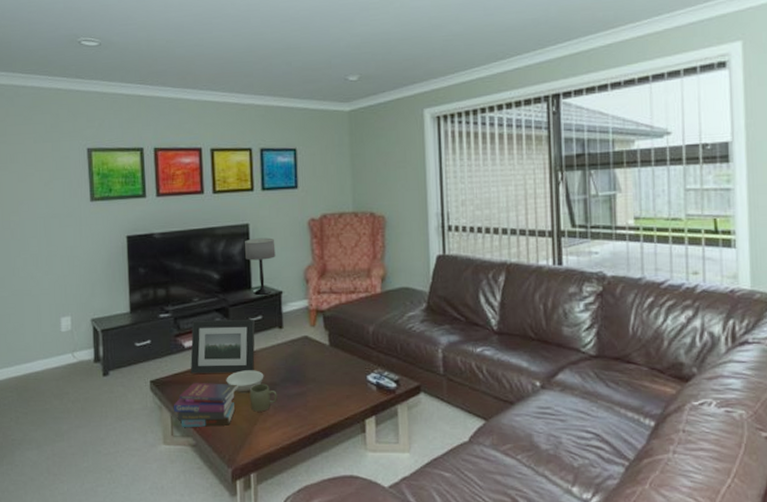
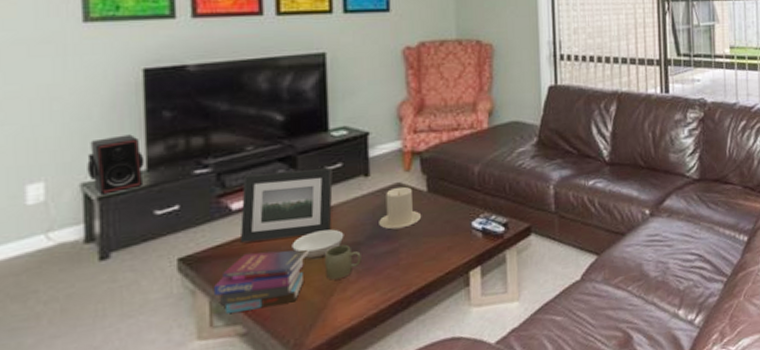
stereo: none [94,285,129,328] -> present [87,134,145,195]
table lamp: present [244,238,276,295] -> none [319,69,361,138]
candle: none [291,339,325,375] -> present [379,186,422,229]

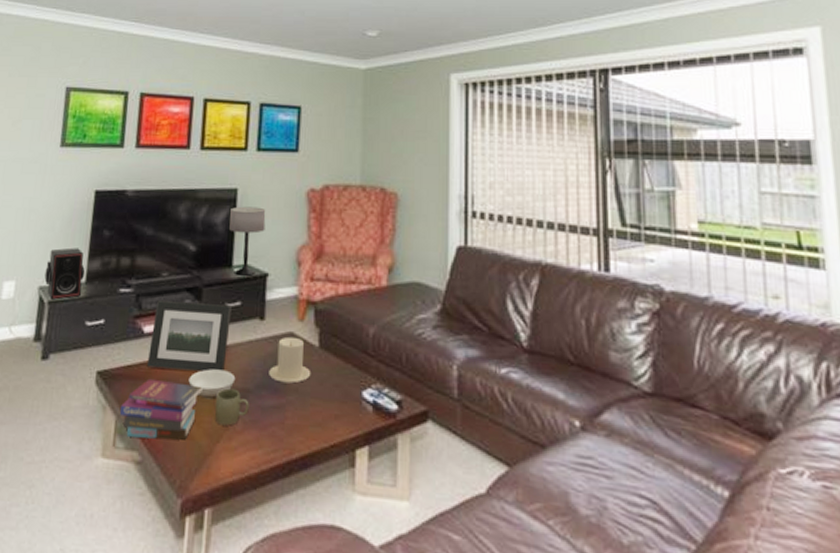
table lamp: none [319,69,361,138] -> present [228,206,266,276]

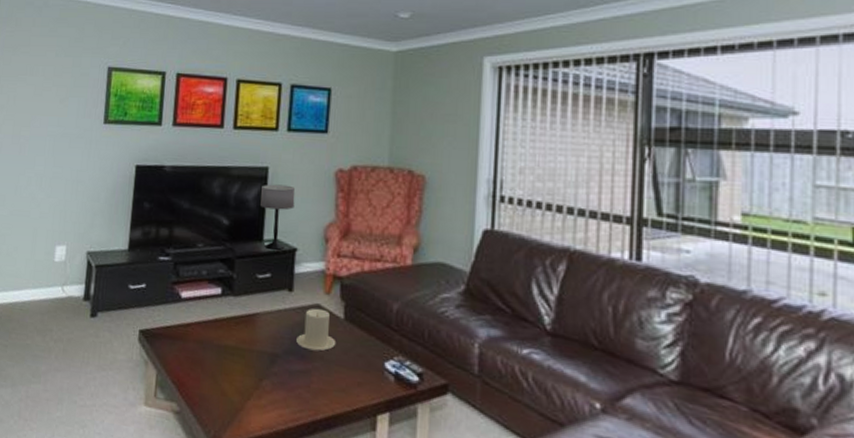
stereo: present [44,247,86,300] -> none [92,217,128,264]
books: present [119,378,203,440] -> none [160,339,235,396]
picture frame: present [146,301,232,372] -> none [183,269,262,337]
bowl: present [188,369,236,400] -> none [222,333,265,362]
mug: present [214,388,249,426] -> none [245,352,278,386]

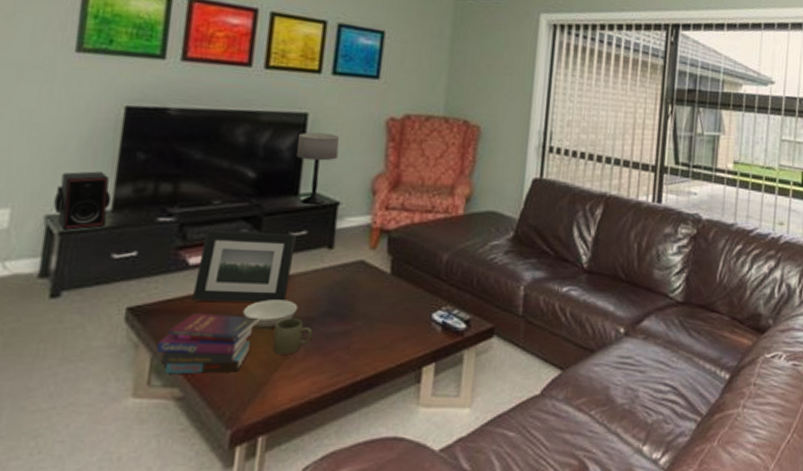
stereo: none [92,217,128,264] -> present [53,171,112,230]
books: none [160,339,235,396] -> present [156,312,259,375]
picture frame: none [183,269,262,337] -> present [191,230,296,302]
bowl: none [222,333,265,362] -> present [242,299,298,330]
mug: none [245,352,278,386] -> present [272,317,313,355]
candle: present [296,308,337,351] -> none [335,264,381,310]

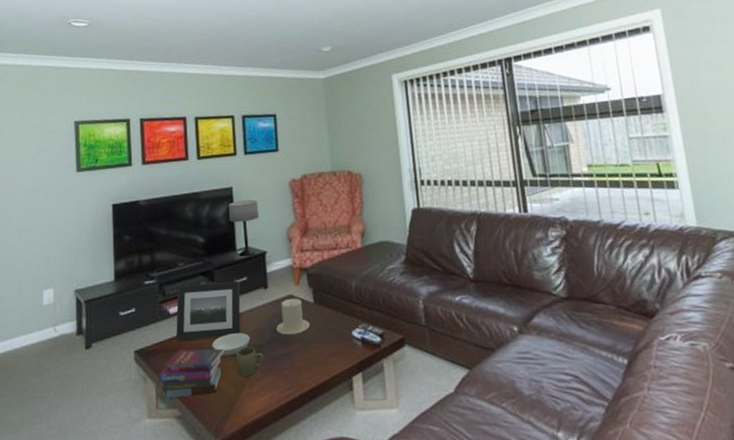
stereo: present [53,171,112,230] -> none [78,253,113,299]
candle: none [335,264,381,310] -> present [276,298,311,335]

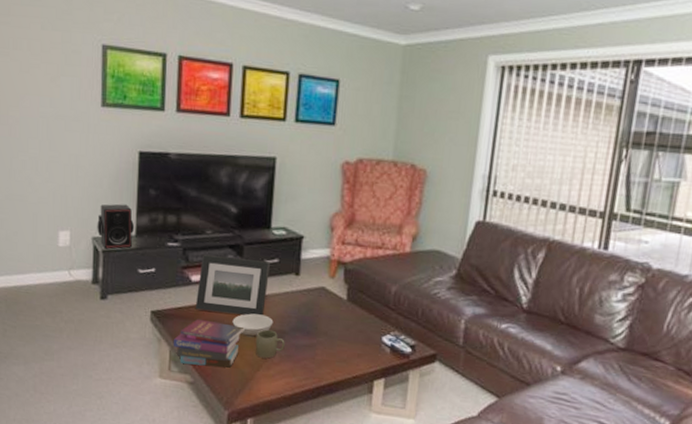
stereo: none [78,253,113,299] -> present [97,204,135,250]
table lamp: present [228,199,259,256] -> none [267,174,303,237]
candle: present [276,298,311,335] -> none [302,290,339,328]

